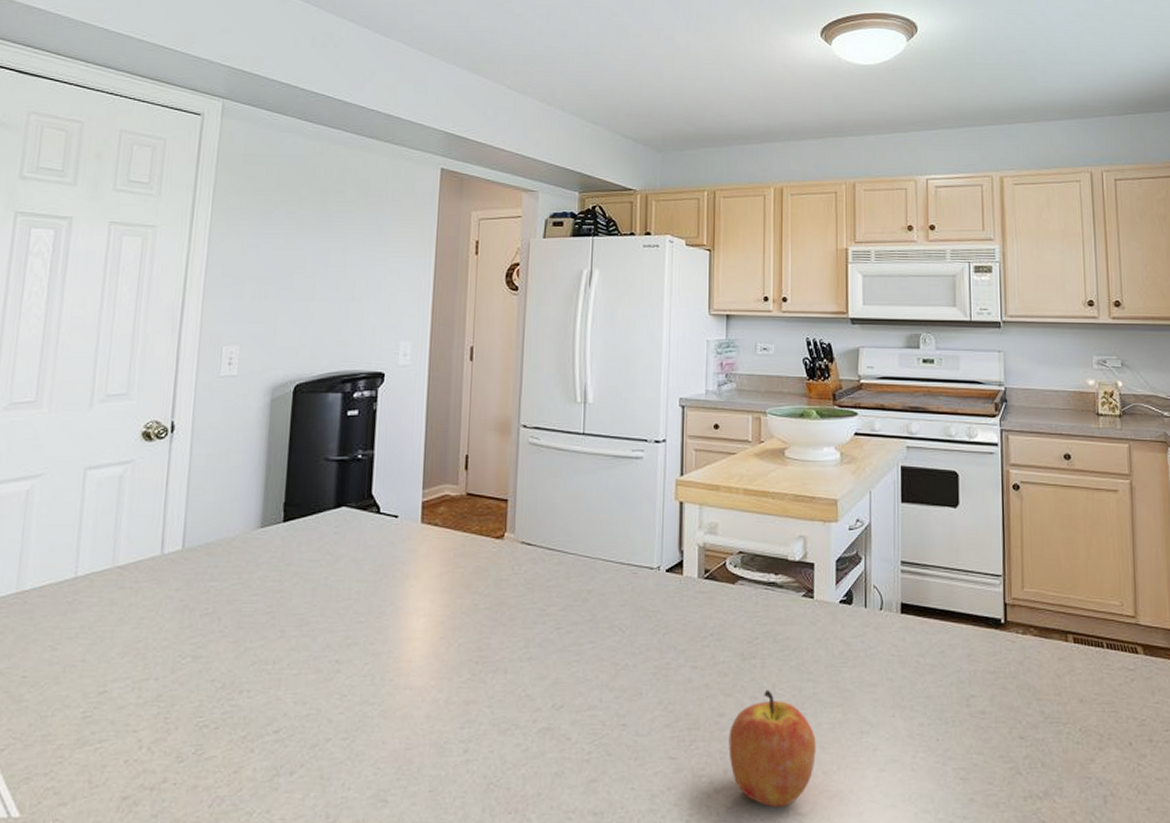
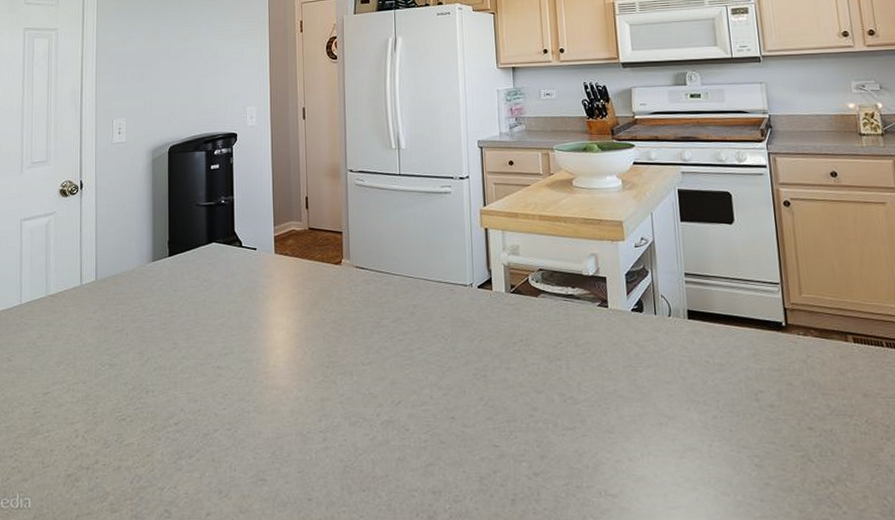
apple: present [728,690,816,808] -> none [542,388,621,489]

